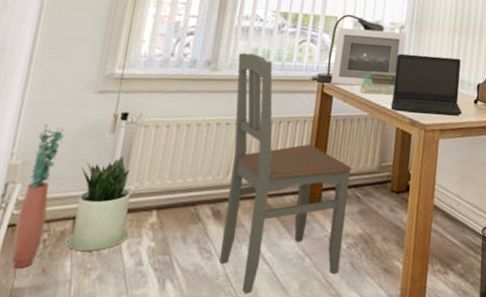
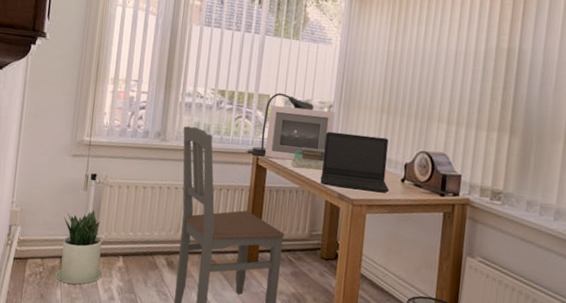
vase: present [12,124,64,269] -> none [18,180,49,293]

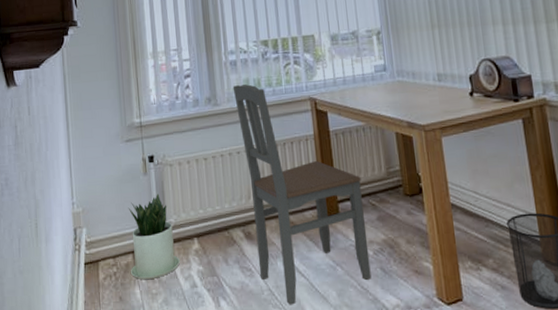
desk lamp: present [246,92,314,157] -> none [302,30,361,101]
picture frame: present [265,105,335,160] -> none [317,38,388,100]
books: present [291,146,325,170] -> none [351,79,386,105]
laptop: present [320,131,389,193] -> none [380,53,459,117]

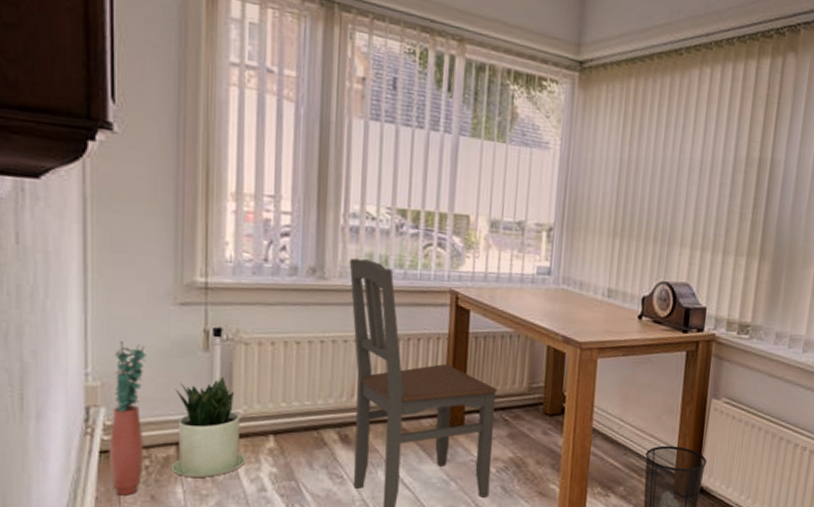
vase: none [88,175,113,299] -> present [108,341,147,496]

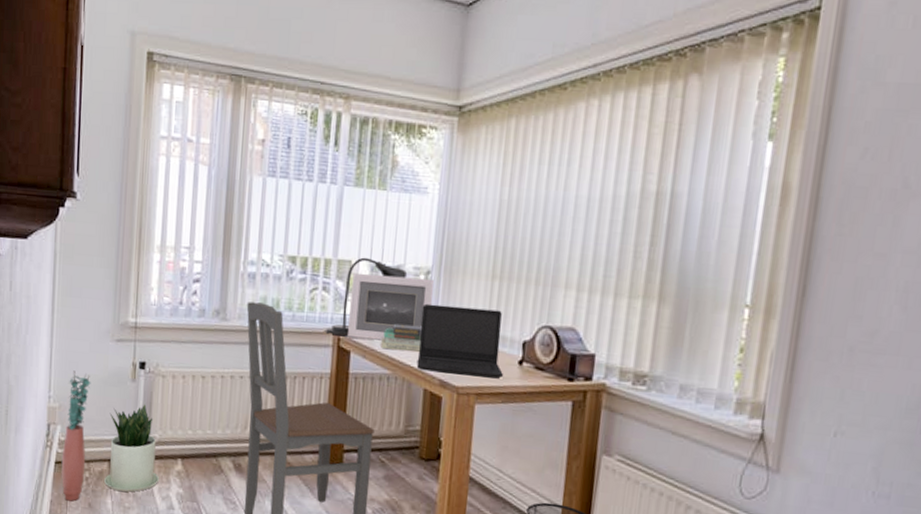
desk lamp: none [440,212,528,295] -> present [324,257,407,337]
picture frame: none [467,229,556,298] -> present [348,273,434,341]
books: none [502,281,545,309] -> present [381,323,423,352]
laptop: none [539,260,624,333] -> present [416,303,503,379]

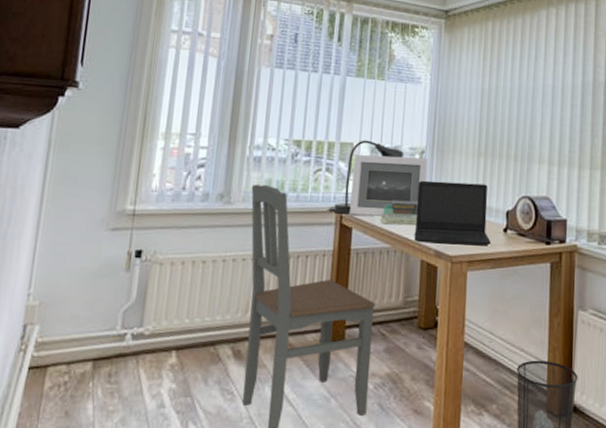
vase: present [61,370,91,502] -> none [34,264,79,411]
planter: present [103,404,160,492] -> none [85,294,151,394]

